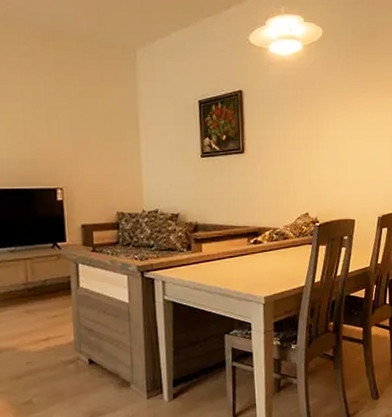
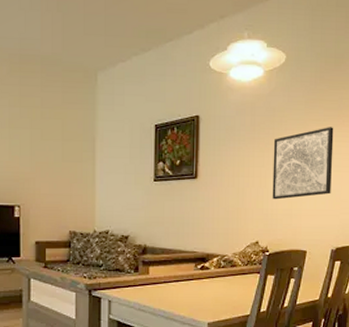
wall art: none [316,98,374,171] -> present [272,127,334,200]

